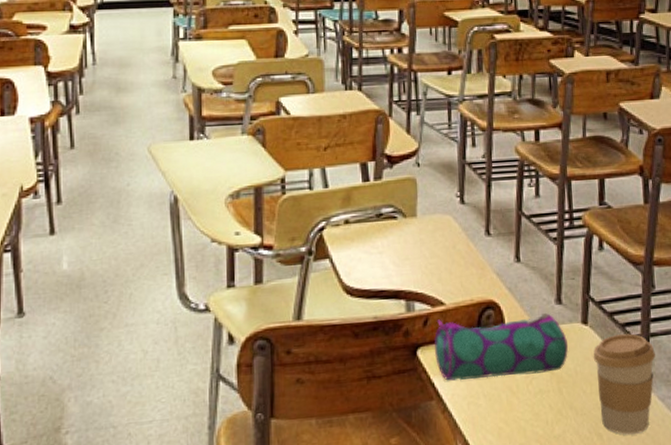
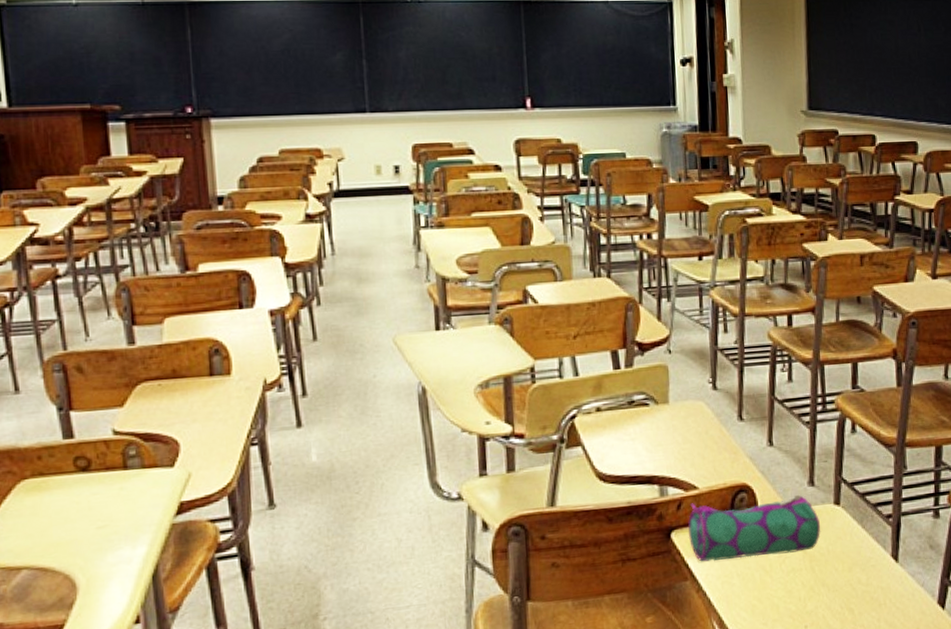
coffee cup: present [593,333,655,435] -> none [845,513,906,609]

